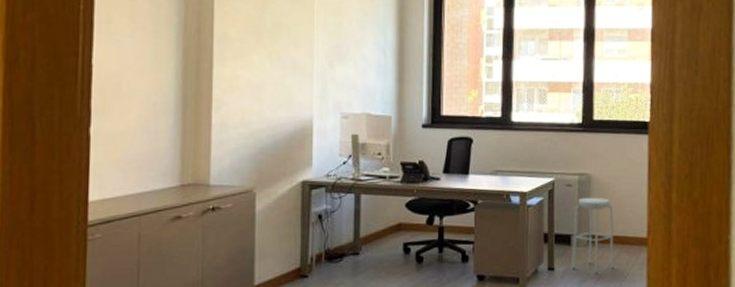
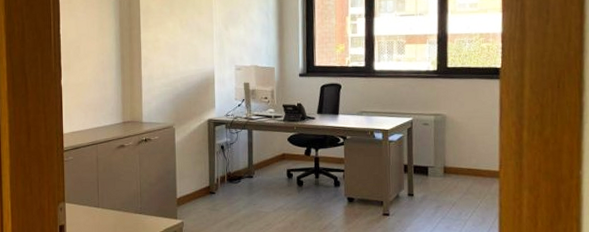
stool: present [572,197,615,274] -> none [429,134,468,201]

